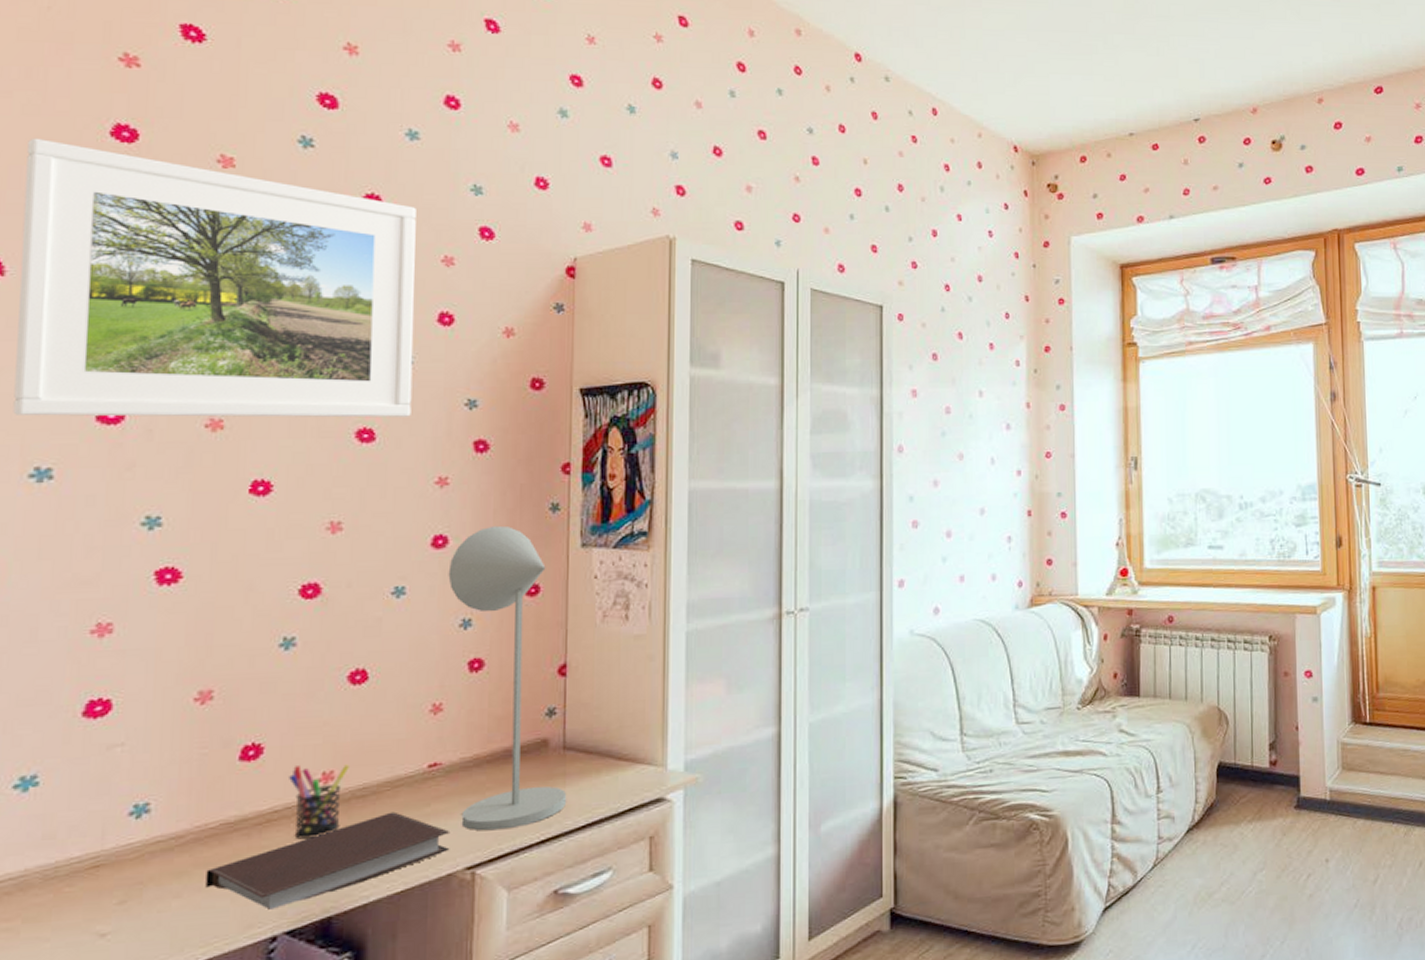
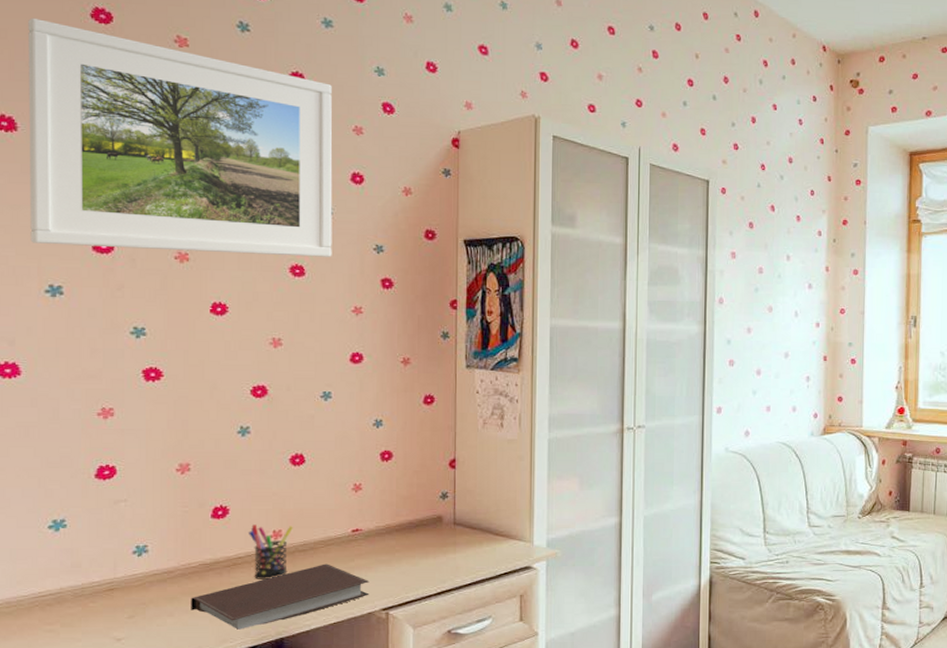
desk lamp: present [448,525,567,831] -> none [364,347,457,583]

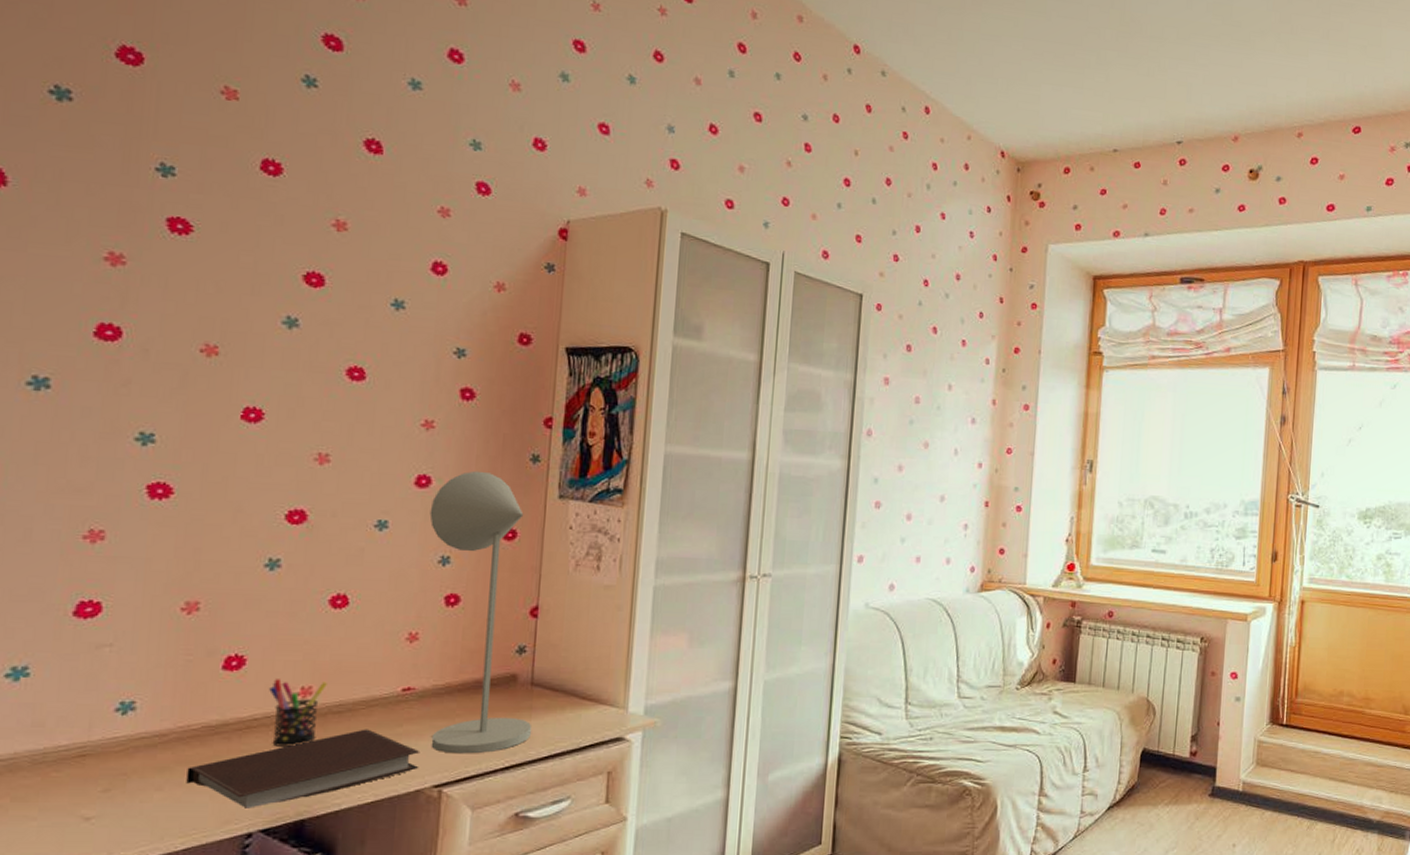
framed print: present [28,17,333,257] -> none [12,51,416,360]
desk lamp: none [364,347,457,583] -> present [429,470,532,754]

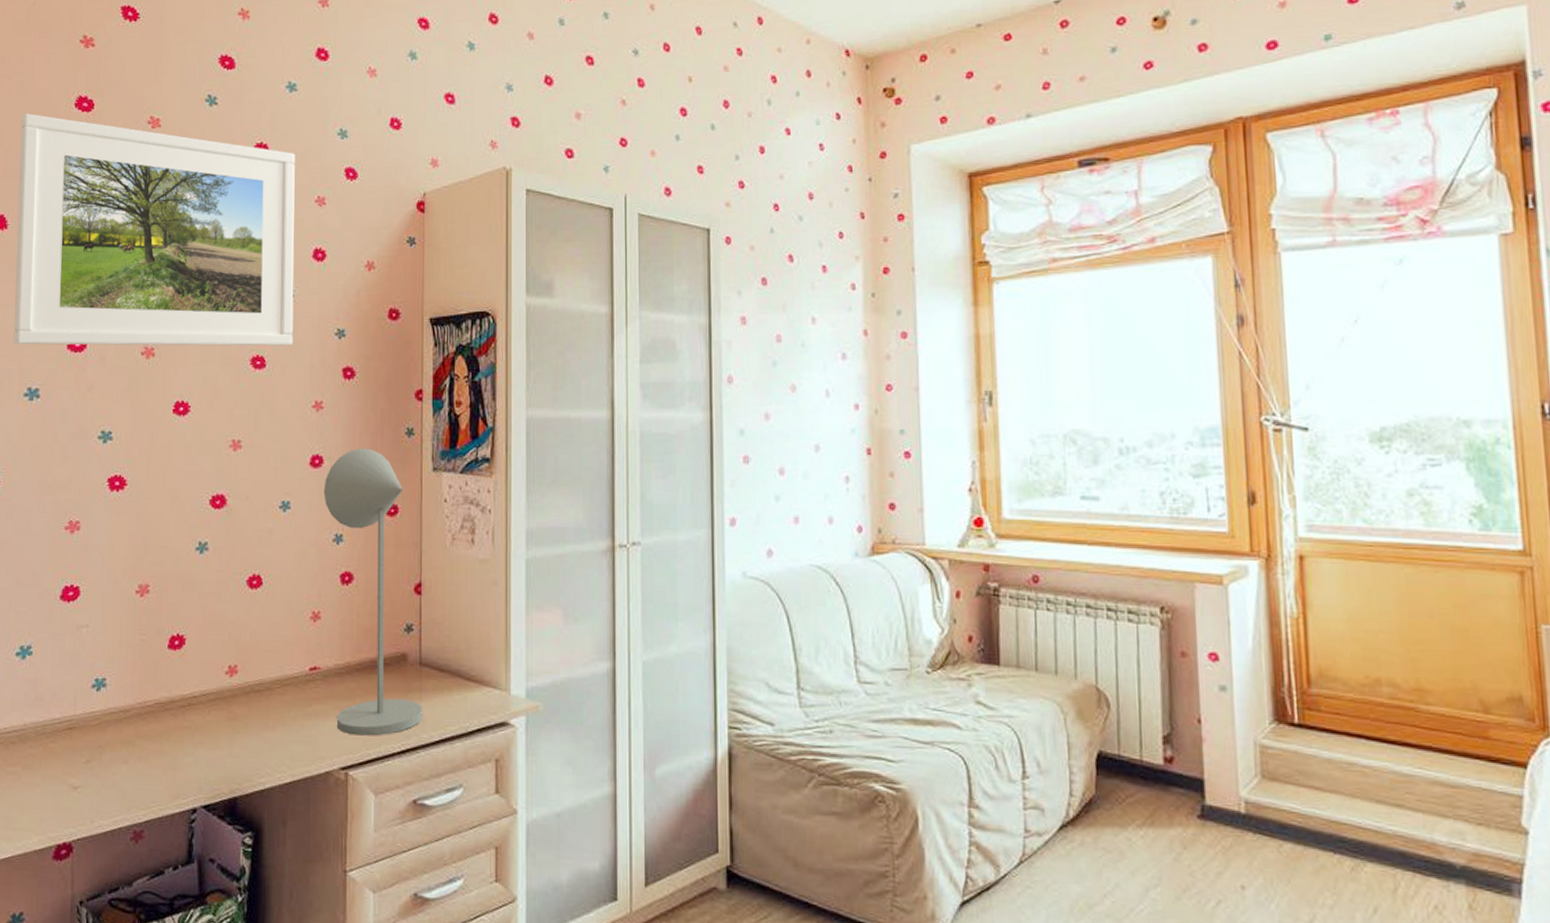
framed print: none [12,51,416,360] -> present [13,113,295,346]
notebook: present [186,729,421,808] -> none [145,708,328,784]
pen holder: present [269,679,327,747] -> none [204,658,249,725]

